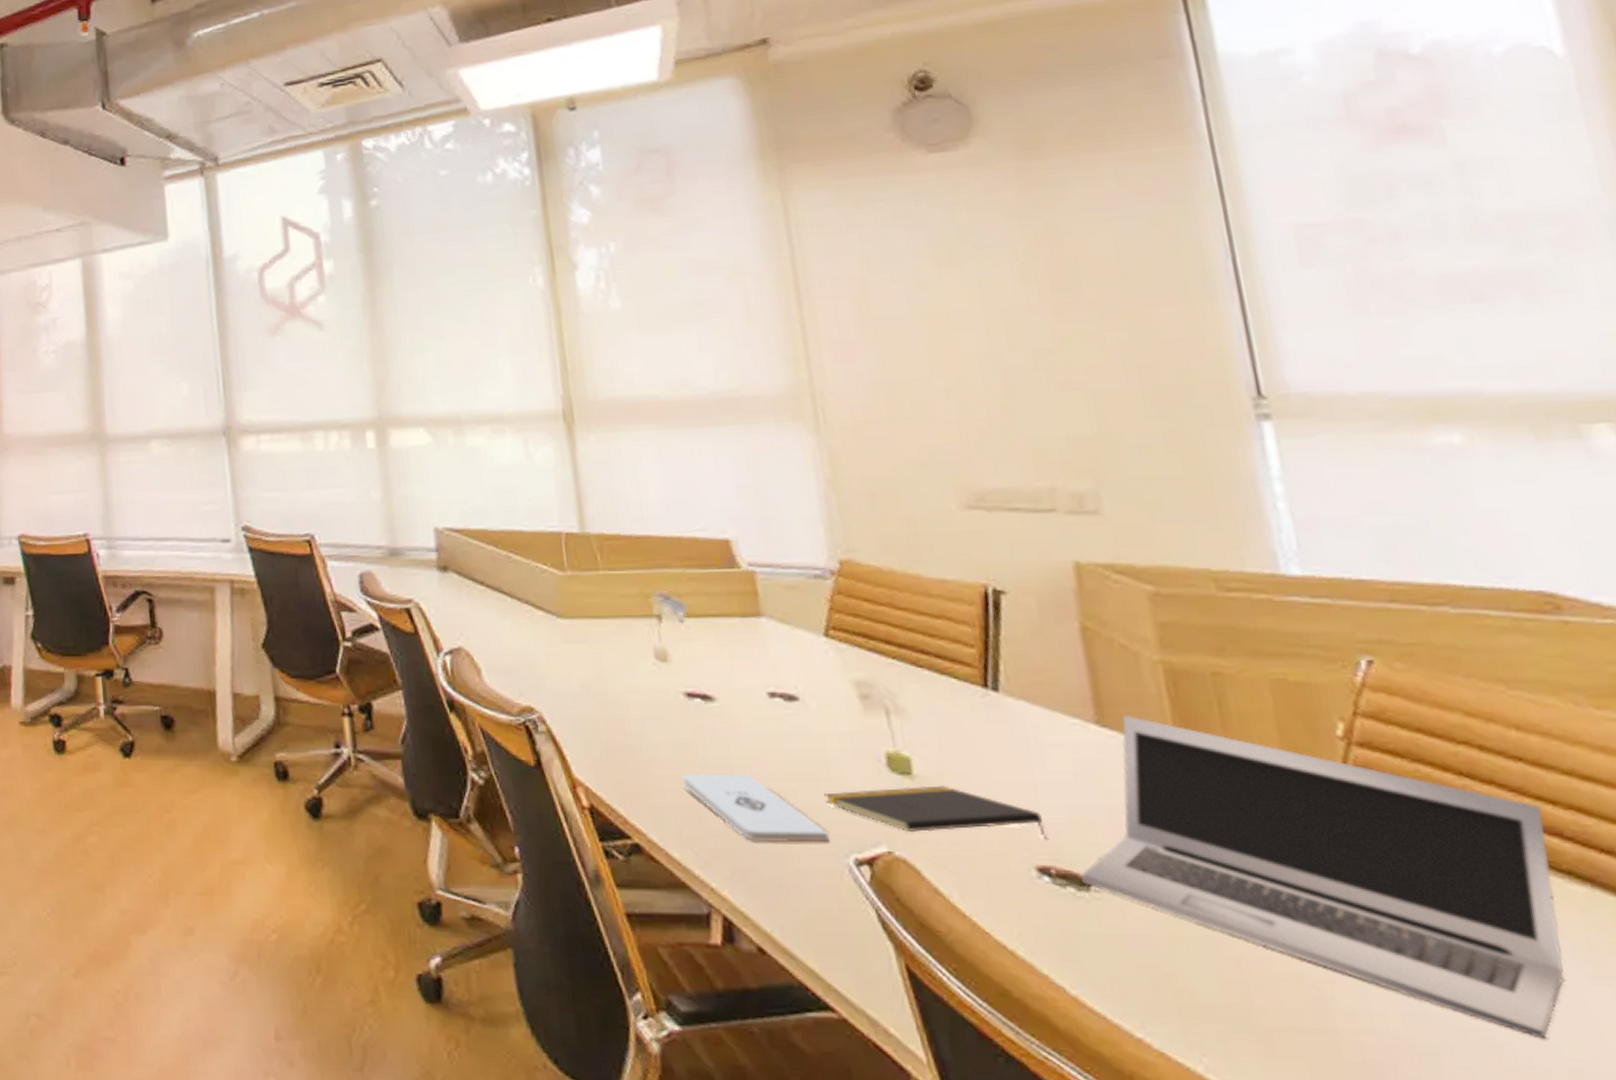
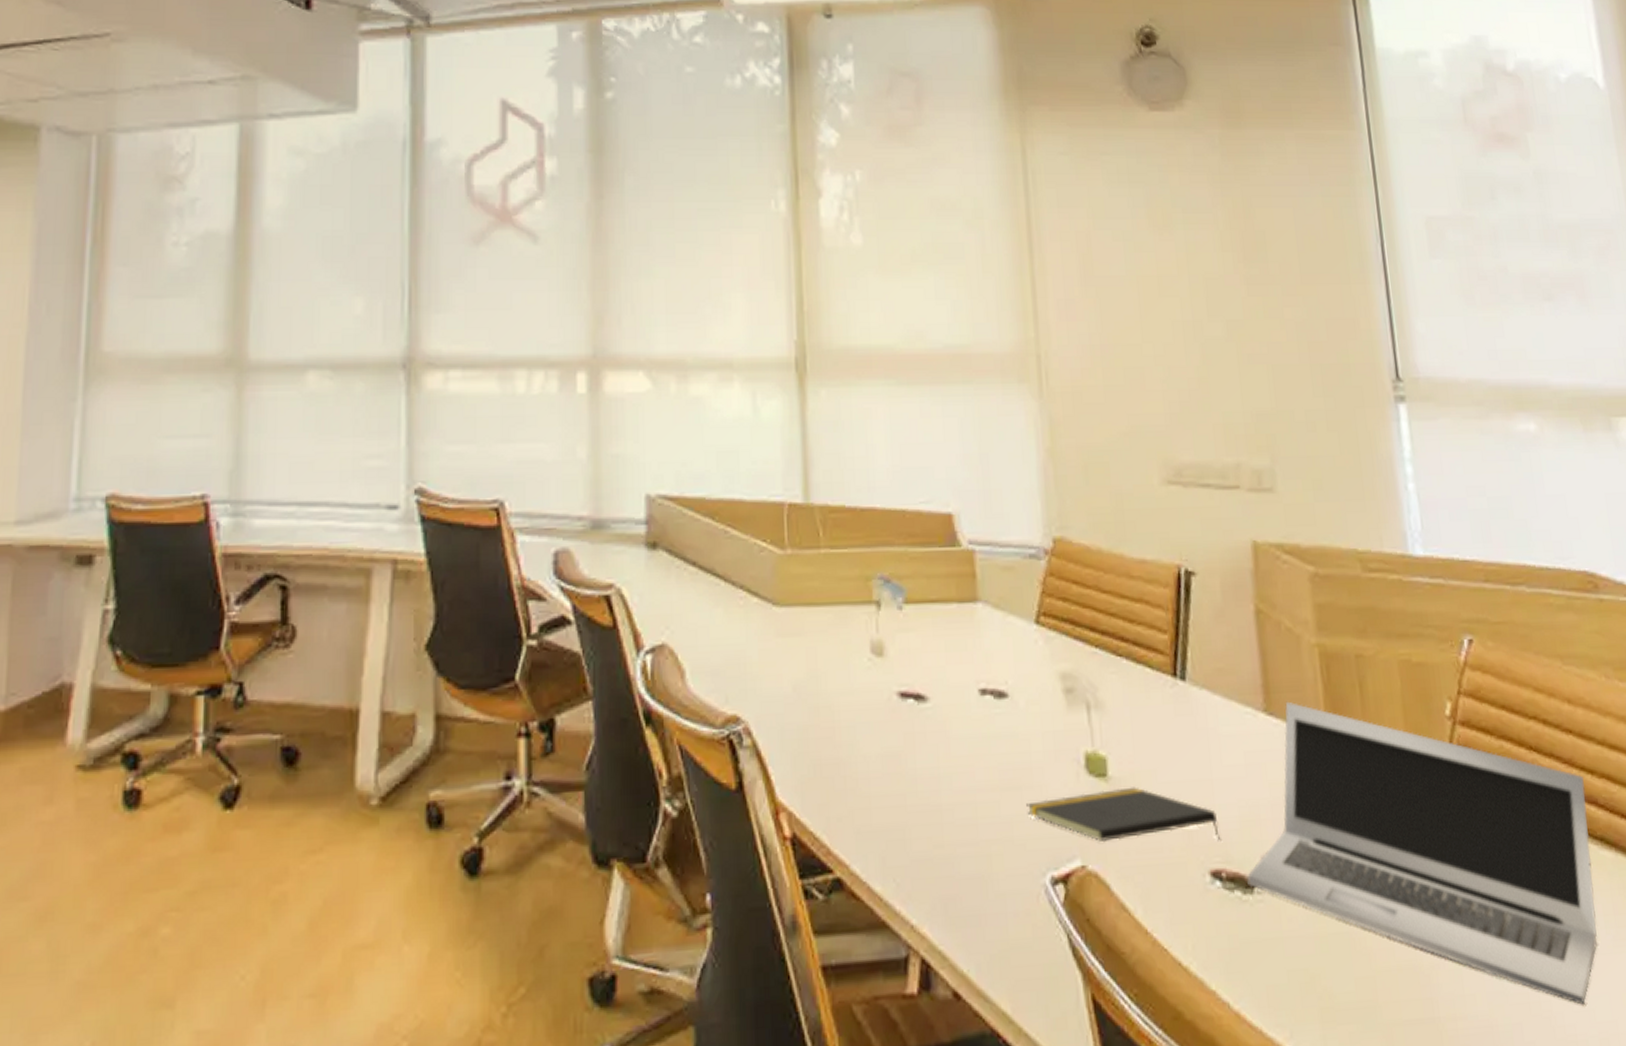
notepad: present [682,773,830,842] -> none [890,785,1029,865]

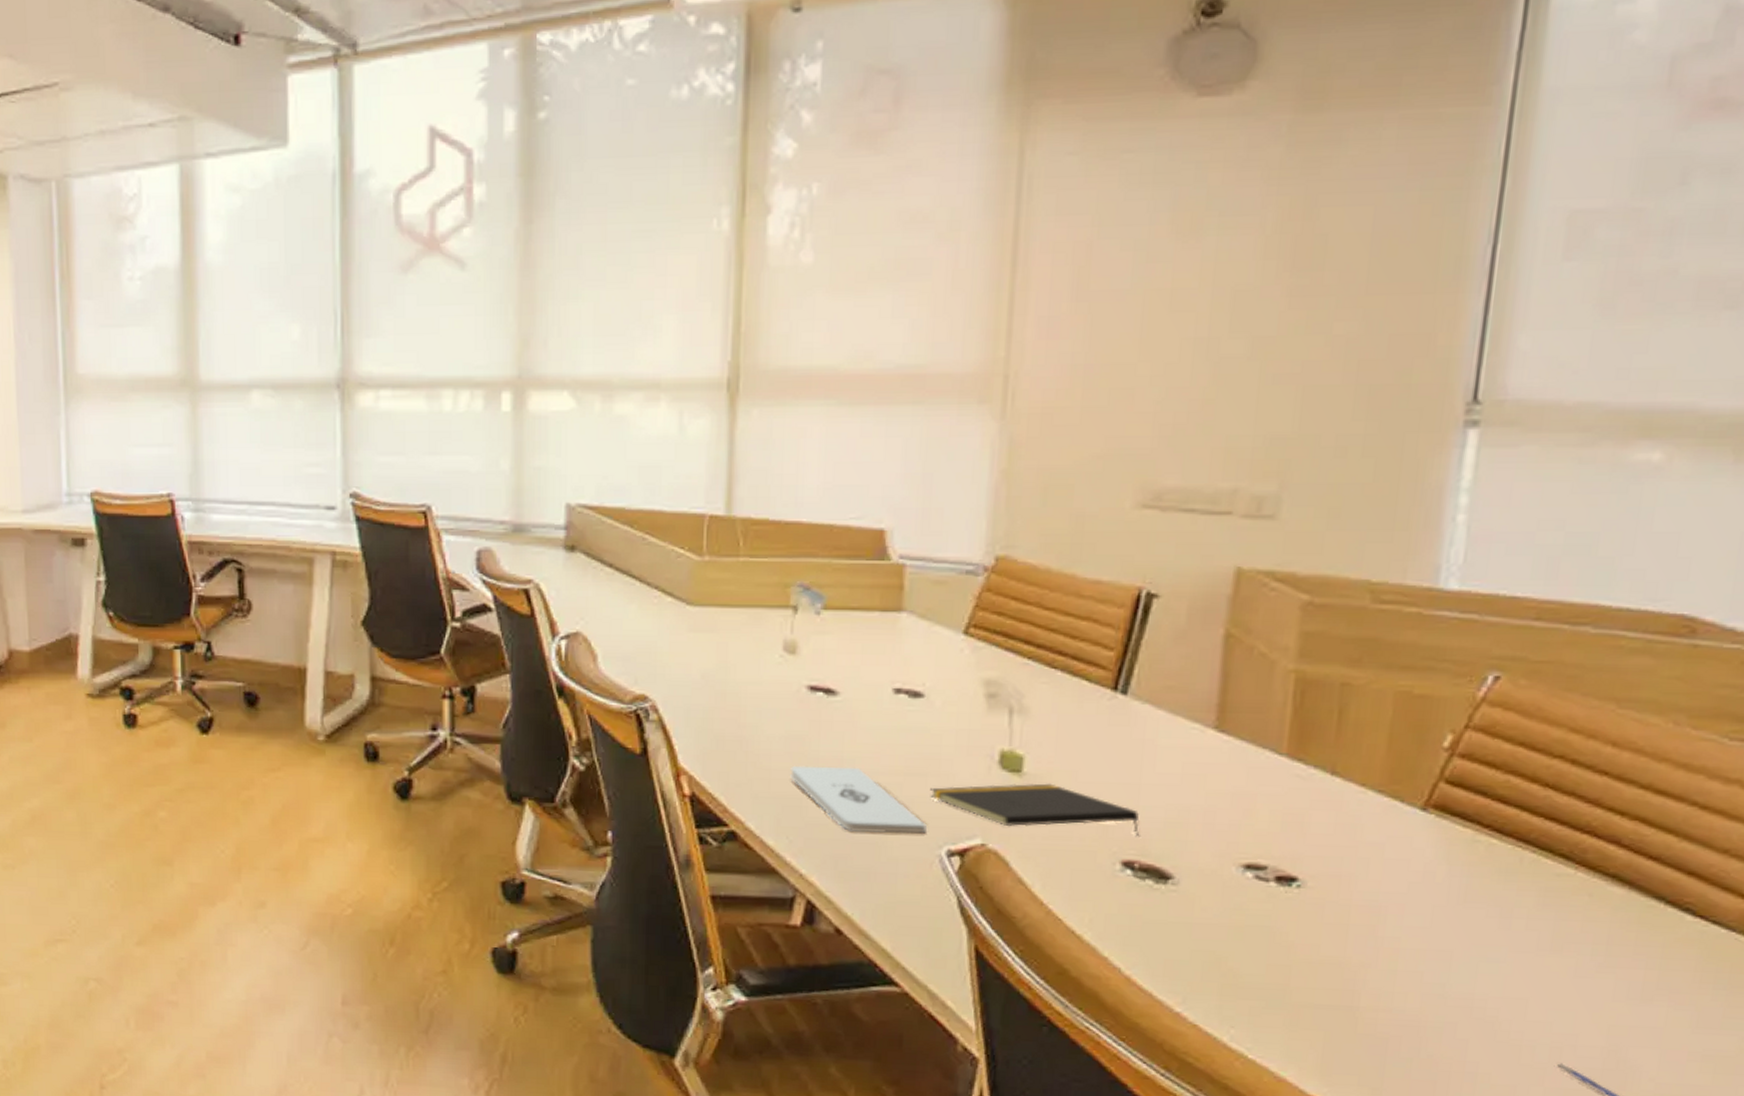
notepad: none [890,785,1029,865] -> present [790,765,927,834]
laptop: present [1247,701,1598,1005] -> none [1162,721,1609,1017]

